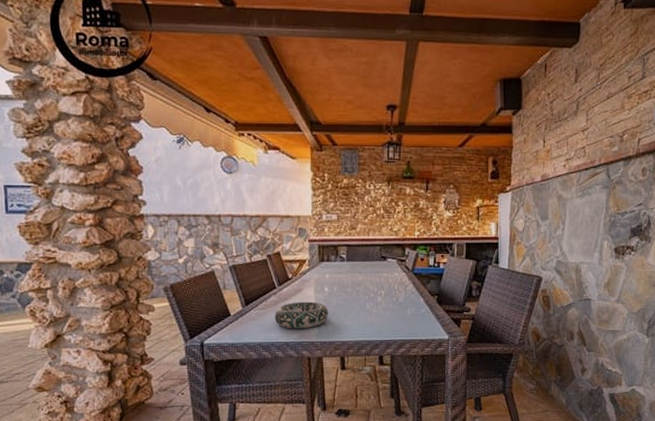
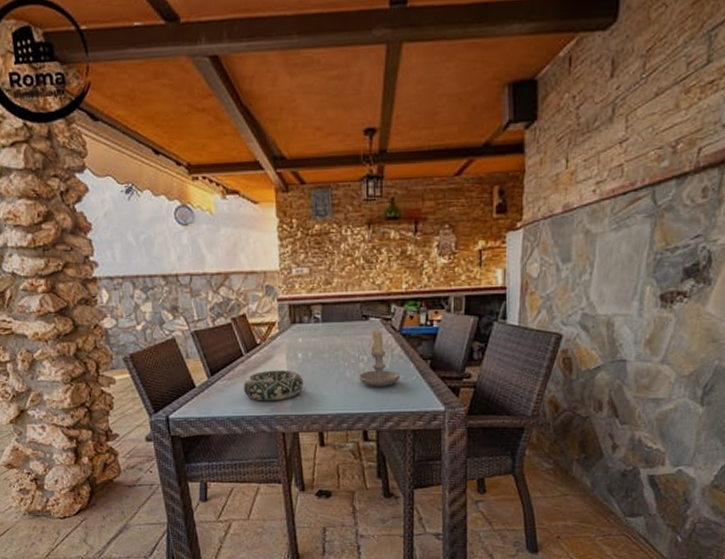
candle: none [376,268,412,318] -> present [358,328,400,387]

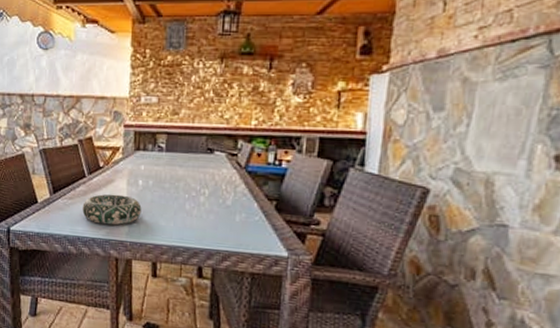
candle: present [358,328,400,387] -> none [198,163,242,224]

